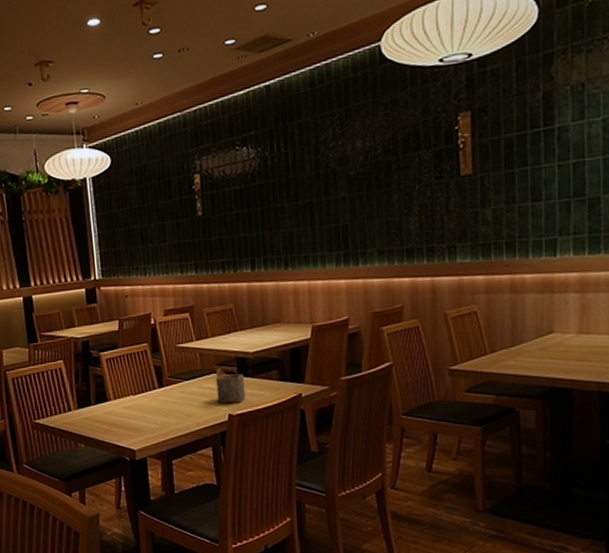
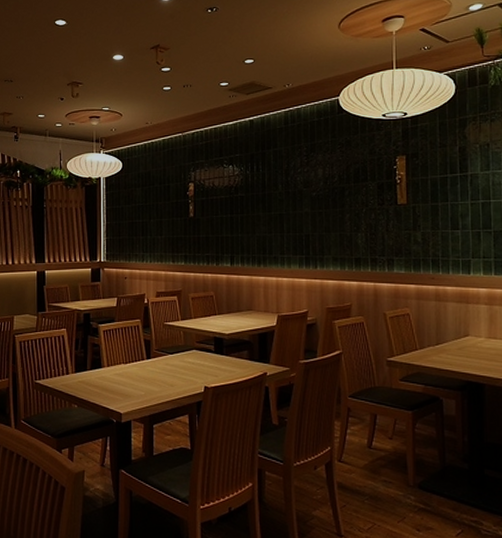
napkin holder: present [215,368,245,403] -> none [196,345,219,377]

